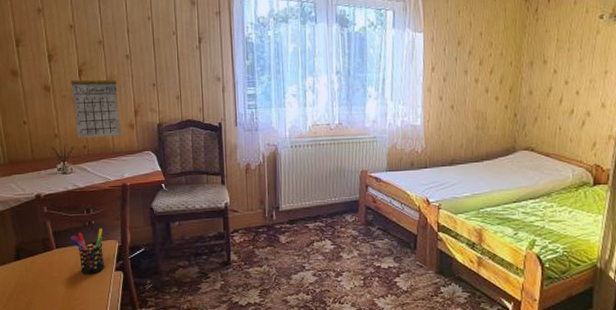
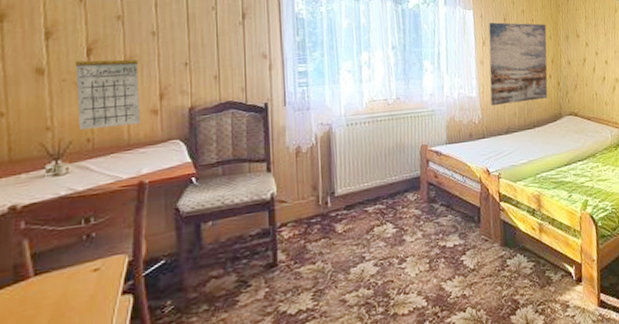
pen holder: present [70,228,105,275] -> none [57,241,107,307]
wall art: none [436,46,507,136] -> present [488,22,548,106]

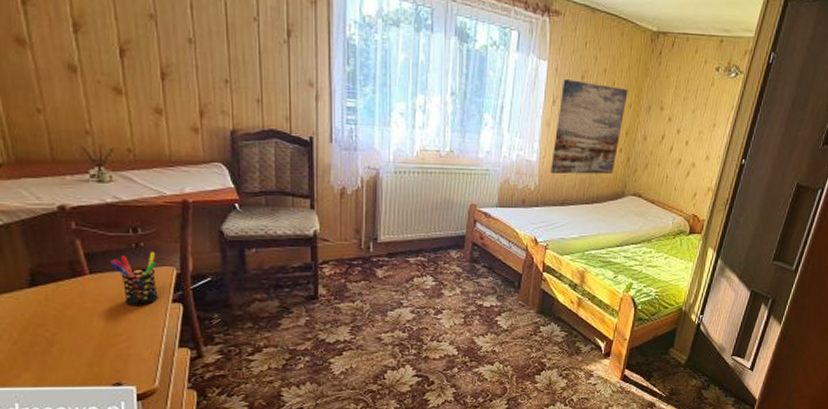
pen holder: none [57,241,107,307] -> present [109,252,158,306]
calendar: present [75,45,141,130] -> none [108,48,182,140]

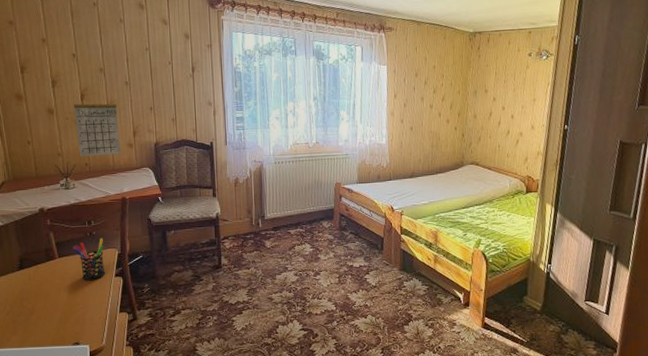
calendar: none [108,48,182,140] -> present [73,92,121,156]
wall art: present [551,79,628,175] -> none [398,77,456,153]

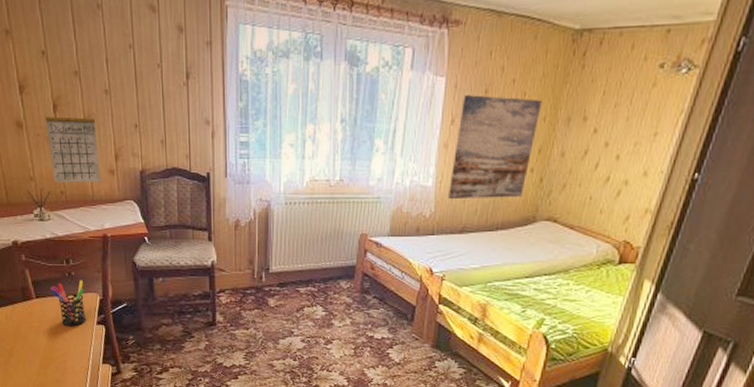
wall art: none [398,77,456,153] -> present [448,95,542,200]

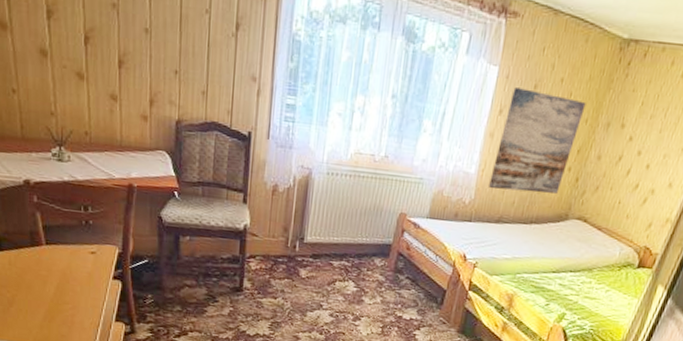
calendar: present [45,102,101,182] -> none [74,36,132,127]
pen holder: present [49,280,86,327] -> none [62,230,101,279]

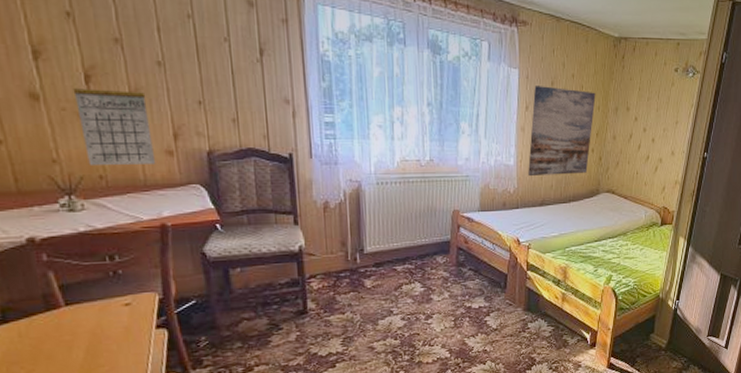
calendar: none [74,36,132,127] -> present [72,73,156,165]

